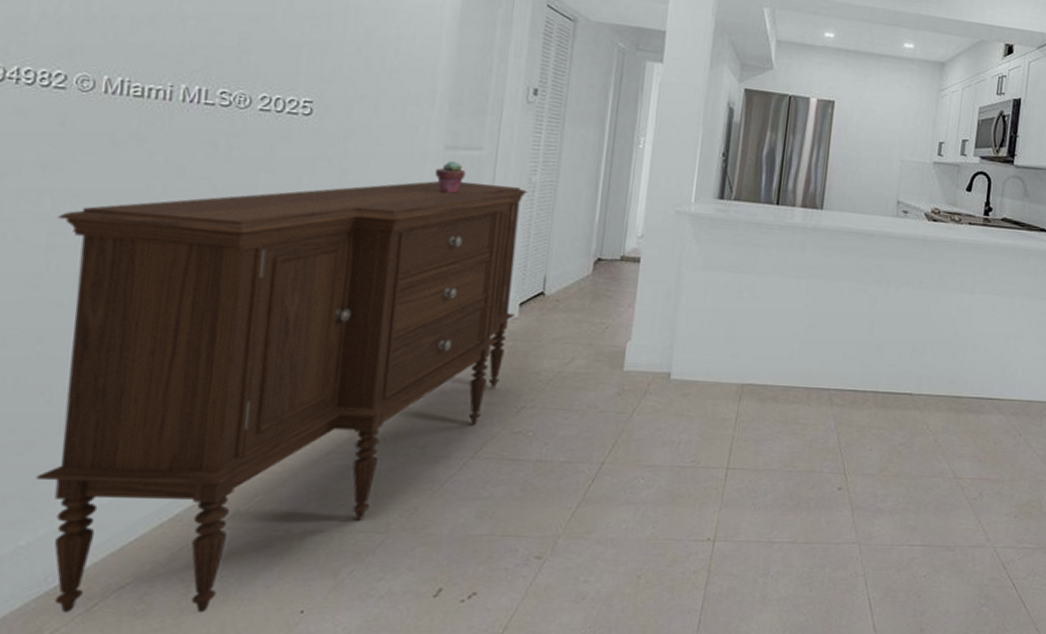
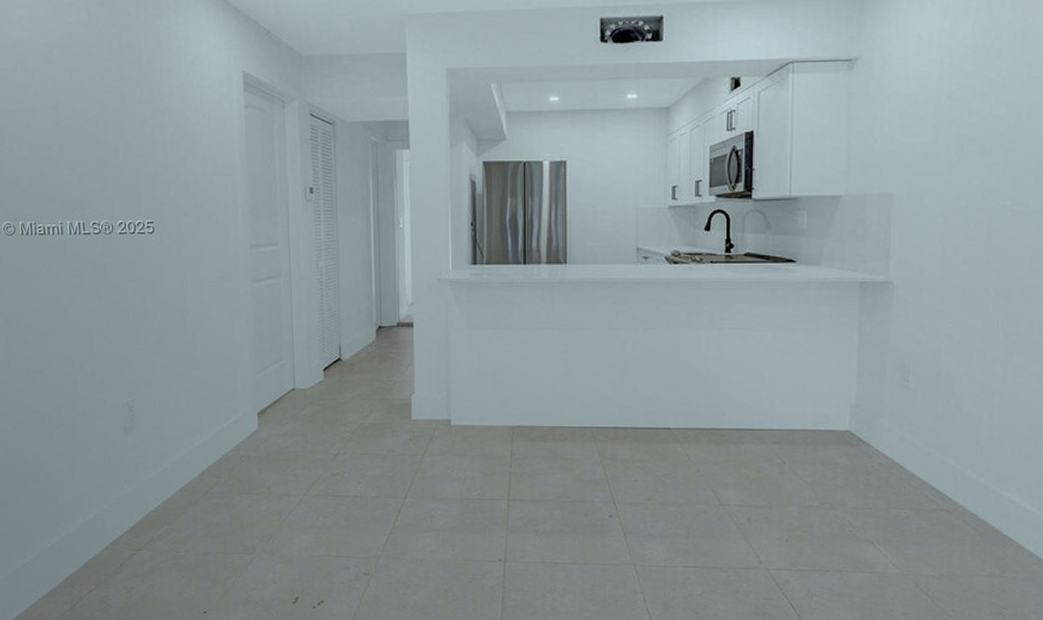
sideboard: present [37,181,528,614] -> none [9,272,321,611]
potted succulent: present [435,160,466,194] -> none [247,256,269,284]

